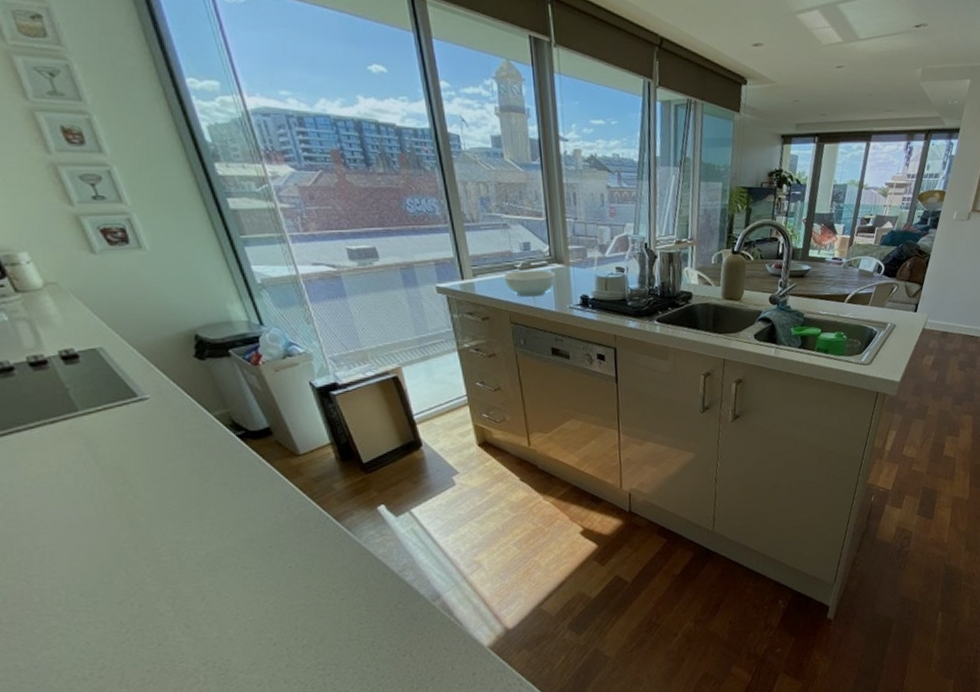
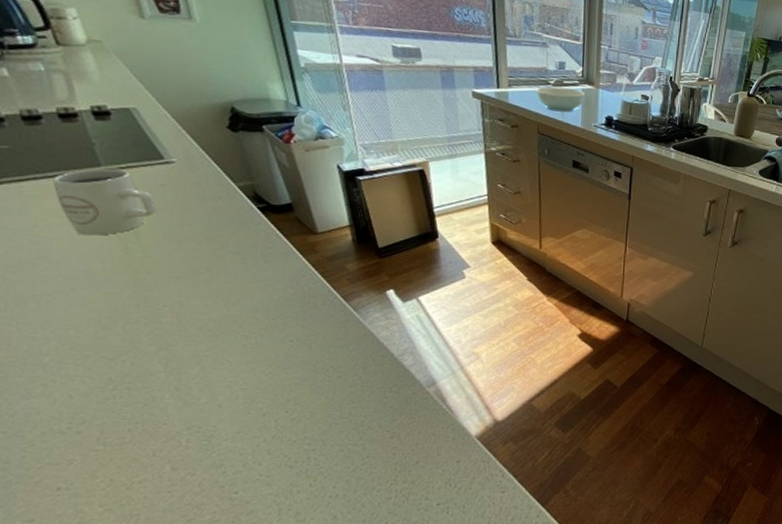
mug: none [35,411,140,483] -> present [52,168,158,236]

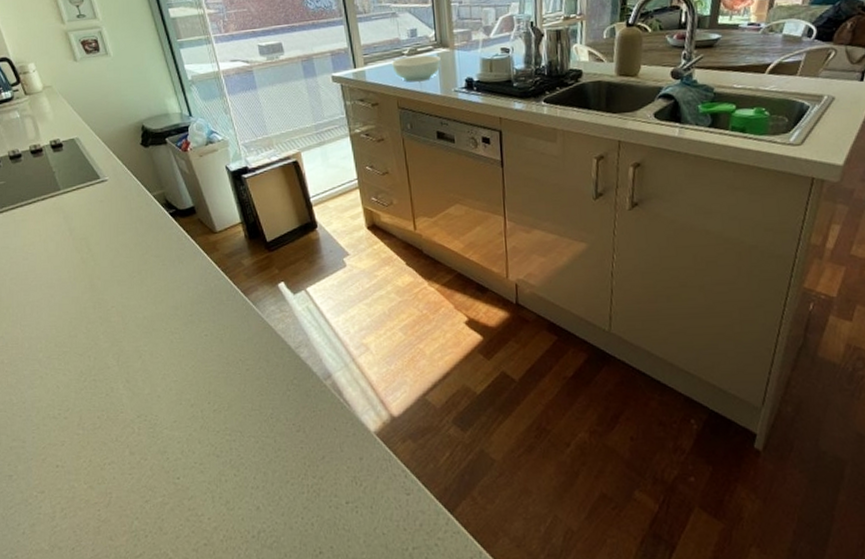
mug: present [52,168,158,236] -> none [32,190,100,250]

